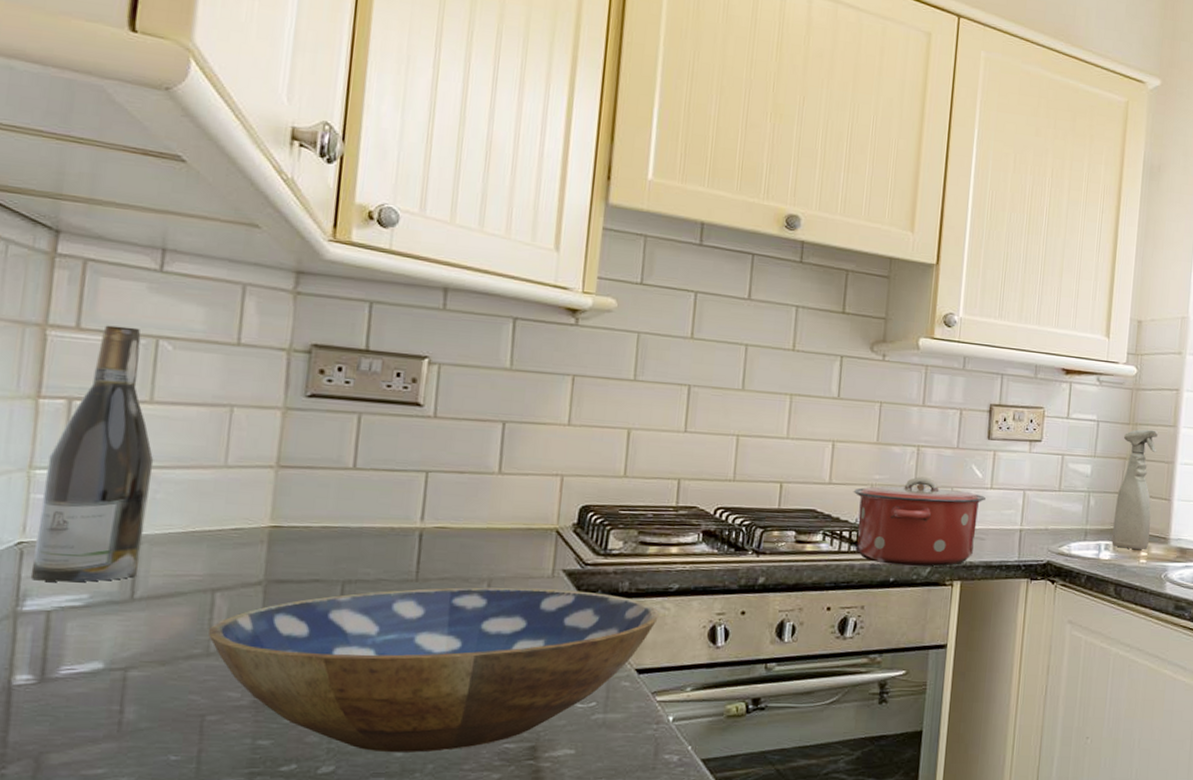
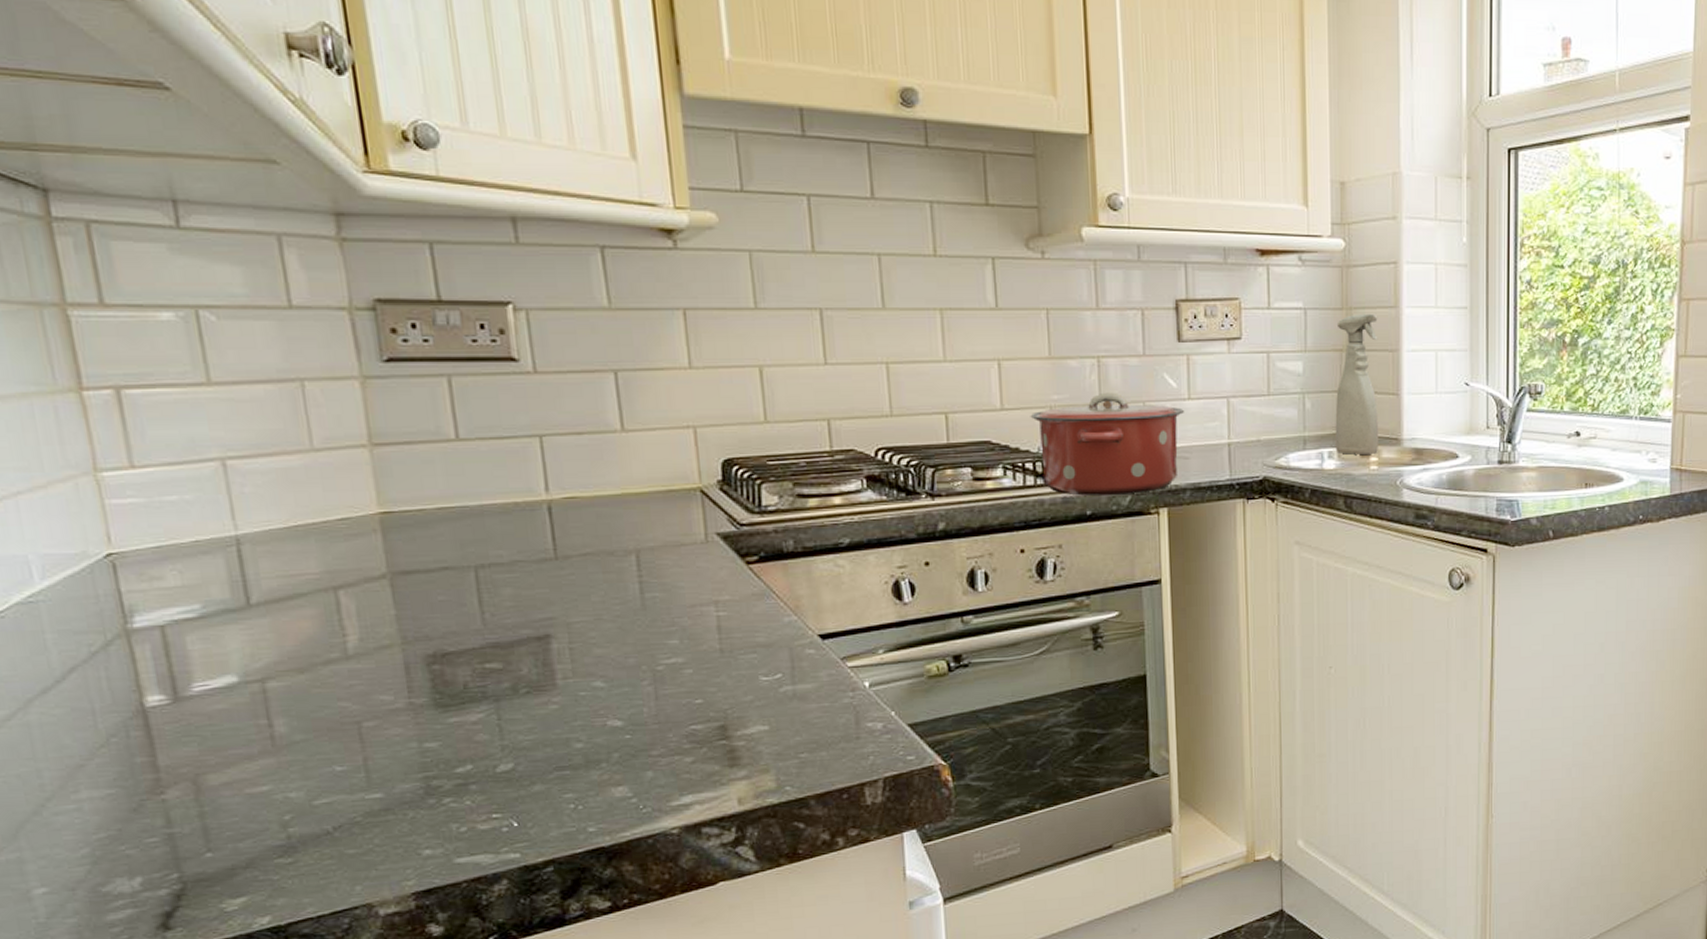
wine bottle: present [30,325,154,582] -> none [112,298,246,594]
bowl: present [208,587,660,753] -> none [340,554,835,745]

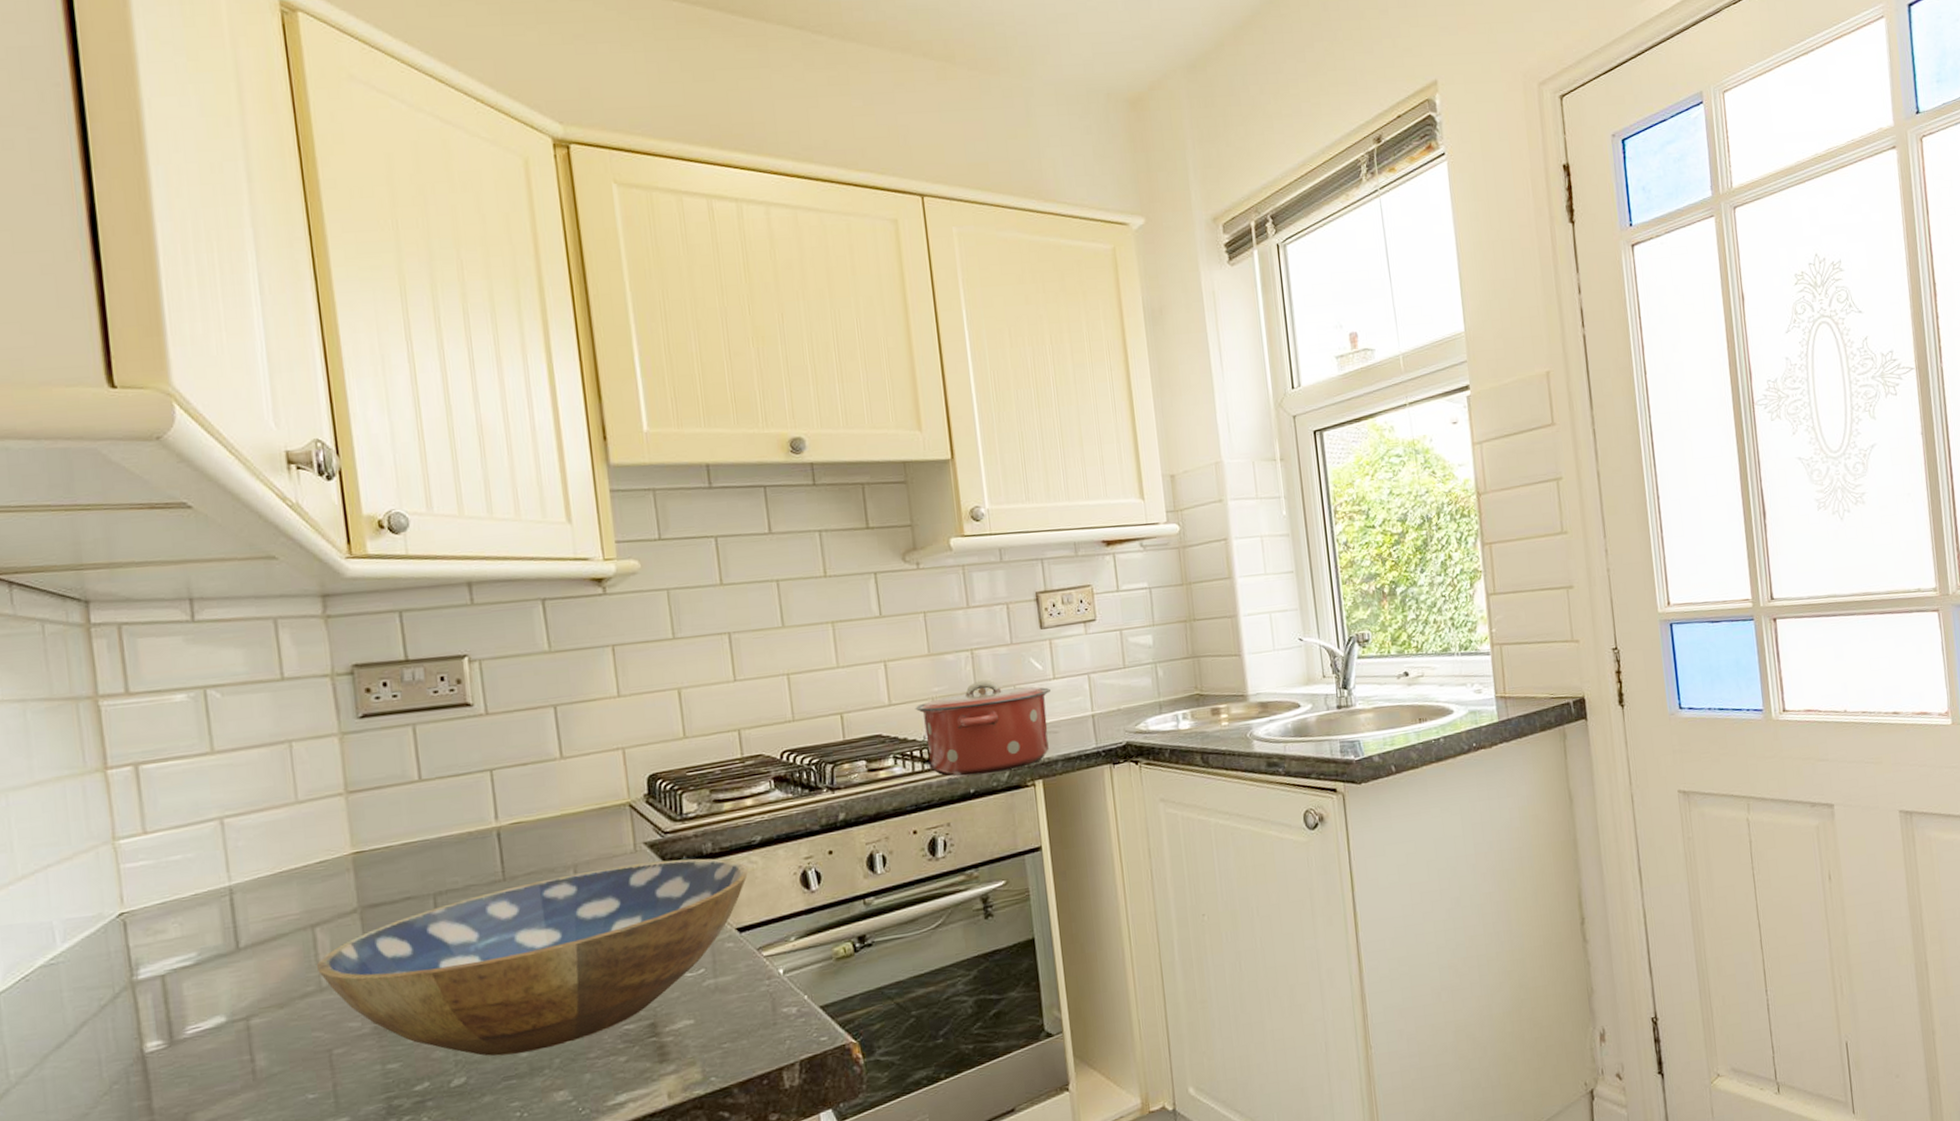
bowl: none [340,554,835,745] -> present [316,858,749,1056]
spray bottle: present [1335,313,1379,455] -> none [1180,585,1227,714]

